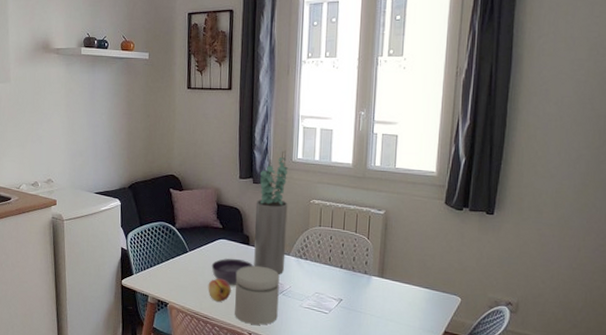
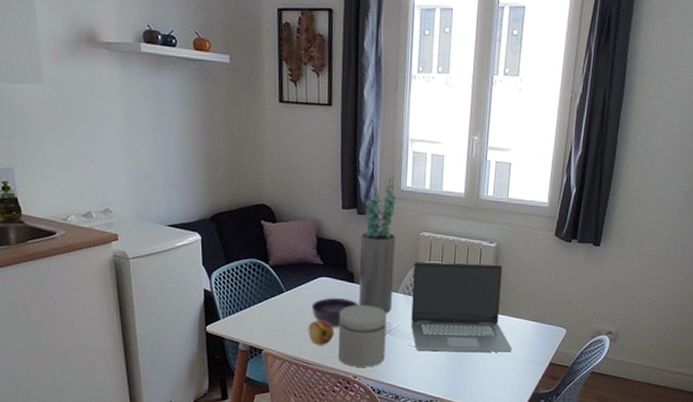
laptop: none [302,227,404,319] -> present [411,262,513,352]

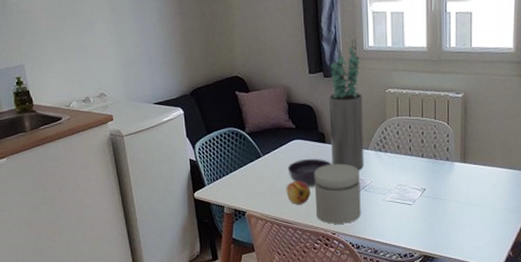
laptop: present [411,262,513,352] -> none [382,114,489,204]

